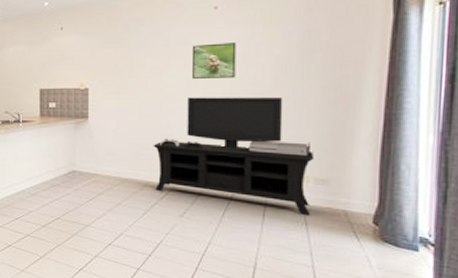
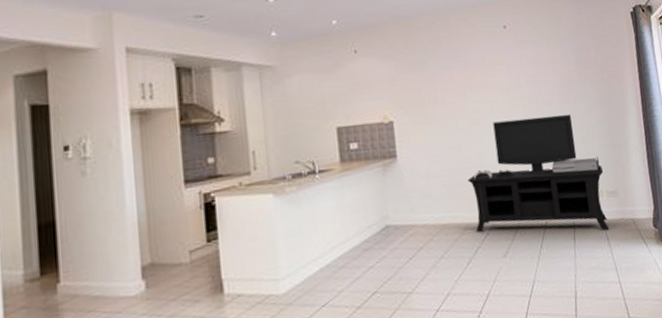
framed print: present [191,42,237,79] -> none [489,62,531,102]

